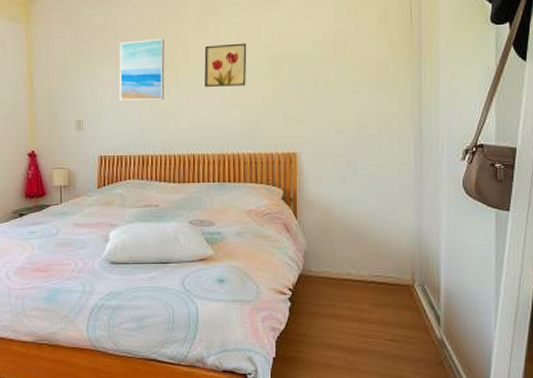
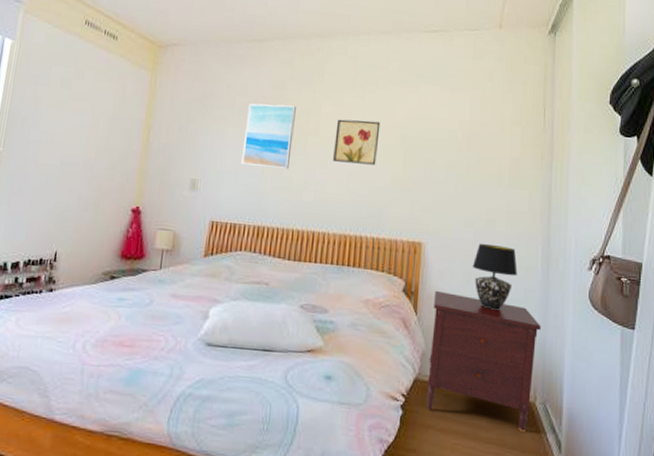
dresser: none [312,195,416,312] -> present [426,290,541,433]
table lamp: none [346,146,391,207] -> present [472,243,518,310]

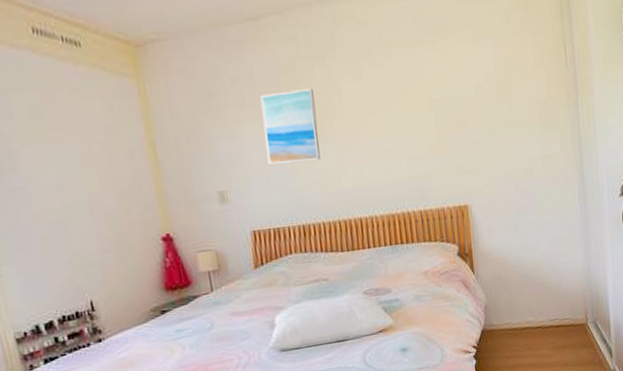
wall art: present [333,119,381,165] -> none [360,89,409,141]
dresser: present [426,290,541,433] -> none [487,243,585,353]
table lamp: present [472,243,518,310] -> none [517,191,559,253]

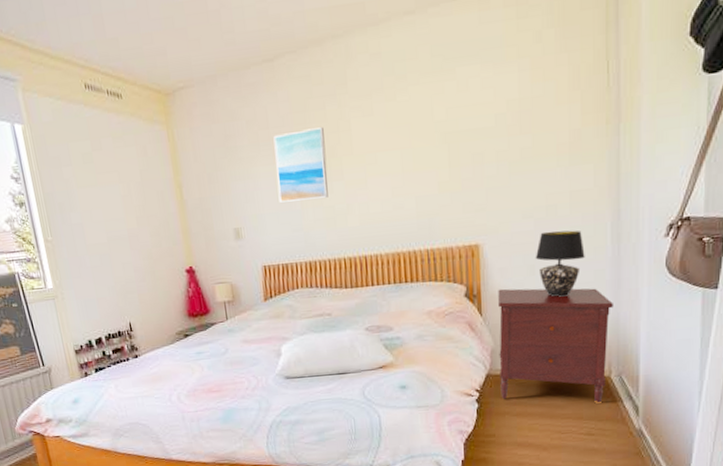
dresser: none [487,243,585,353] -> present [498,288,613,404]
table lamp: none [517,191,559,253] -> present [535,230,585,297]

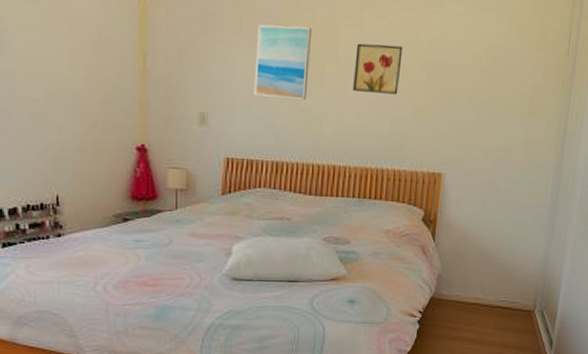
wall art: none [369,123,419,179] -> present [353,43,403,95]
dresser: present [498,288,613,404] -> none [440,218,546,335]
table lamp: present [535,230,585,297] -> none [488,172,530,234]

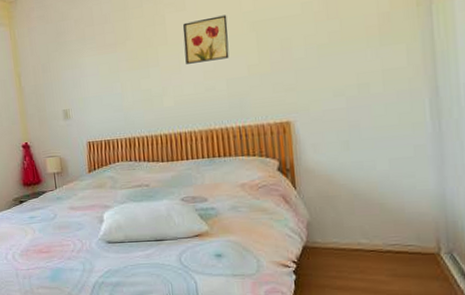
wall art: present [254,24,311,100] -> none [97,22,146,87]

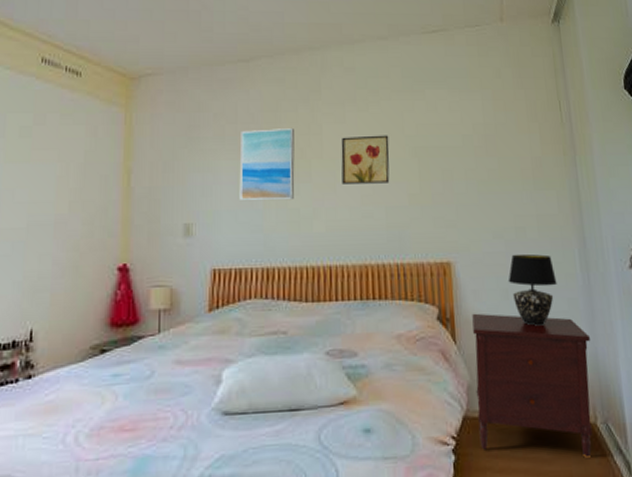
wall art: none [97,22,146,87] -> present [239,128,295,200]
dresser: none [312,163,438,282] -> present [472,313,593,459]
table lamp: none [348,107,403,172] -> present [508,253,557,326]

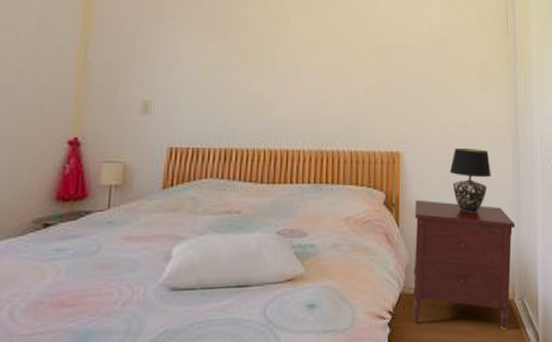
wall art: present [239,128,295,200] -> none [202,12,261,83]
wall art: present [341,135,390,184] -> none [305,27,352,75]

